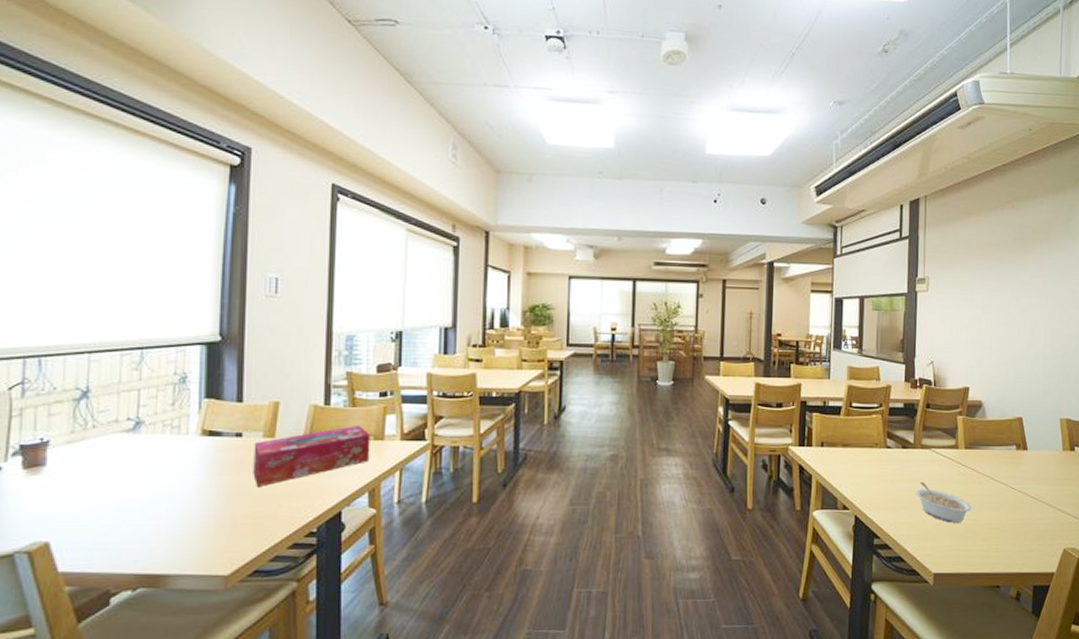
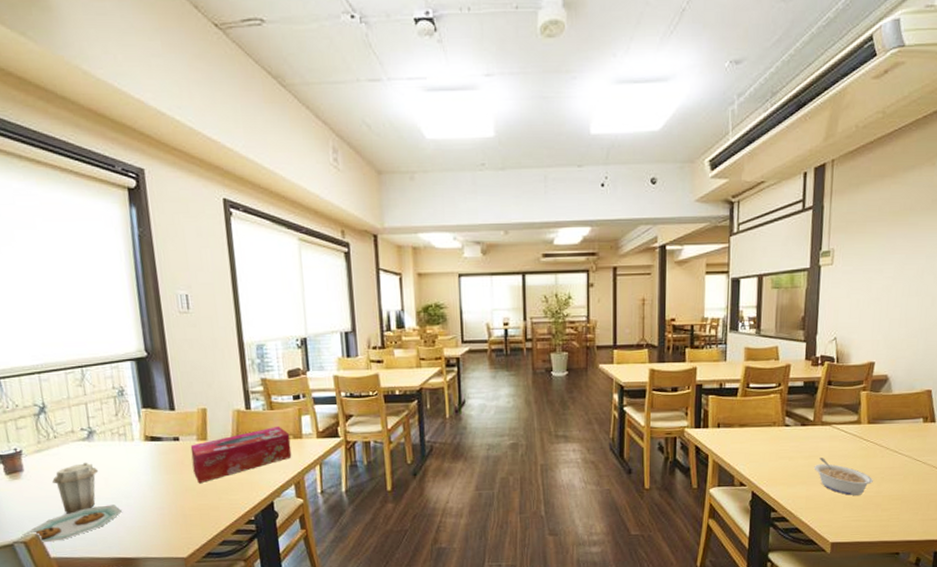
plate: none [25,457,160,554] -> present [21,462,123,543]

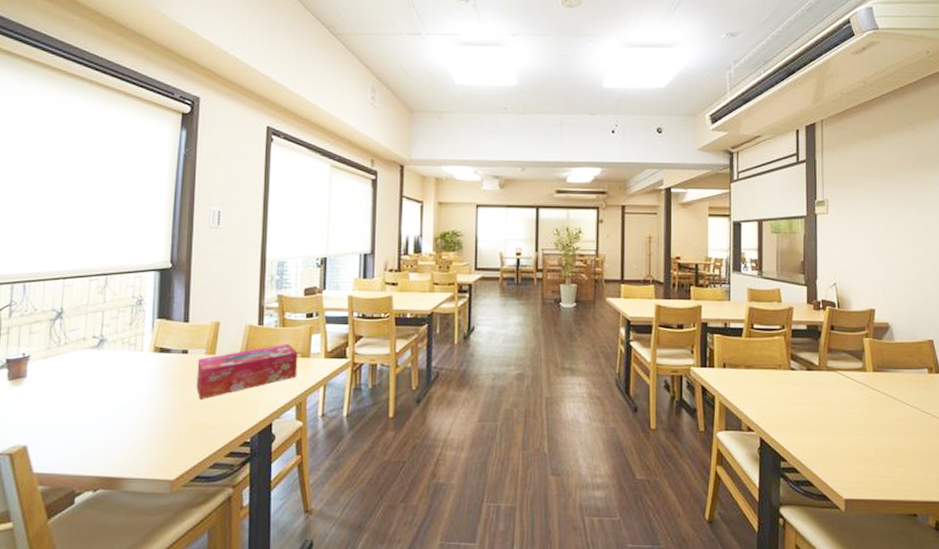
plate: present [21,462,123,543] -> none [8,371,118,456]
legume: present [814,458,873,495] -> none [822,405,883,447]

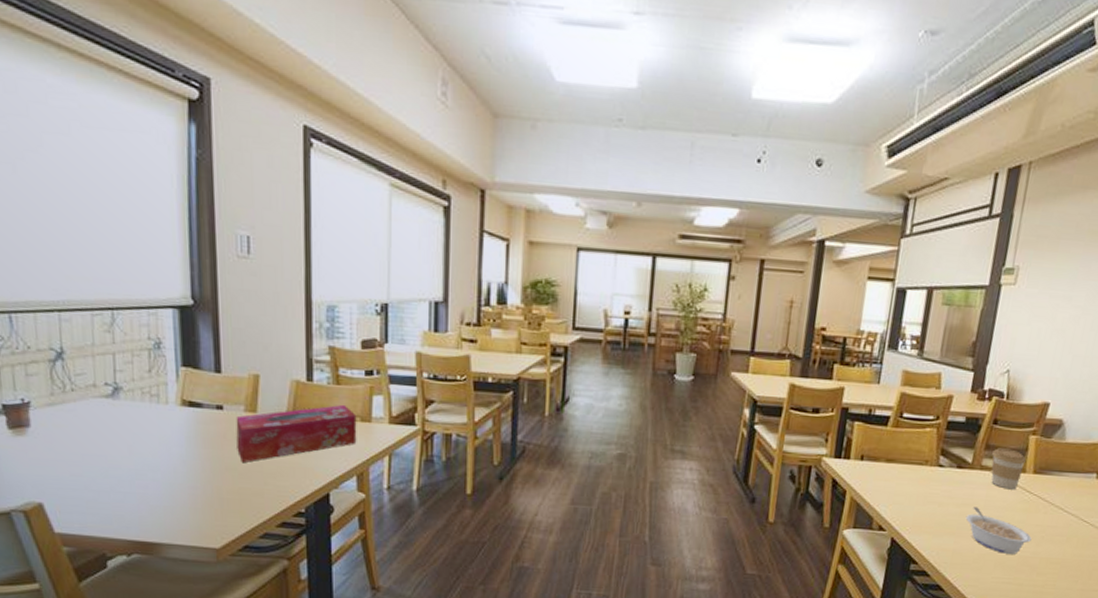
legume: none [822,405,883,447] -> present [965,507,1032,554]
coffee cup: none [835,351,865,388] -> present [991,448,1027,490]

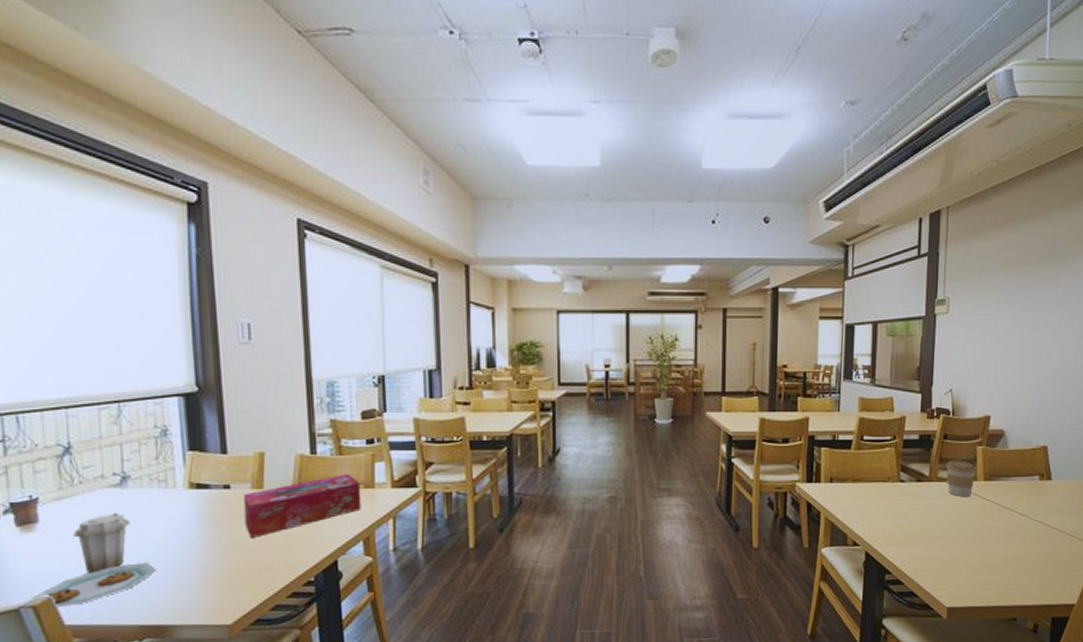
plate: none [20,423,147,515] -> present [29,512,157,608]
legume: present [965,507,1032,554] -> none [929,516,990,557]

